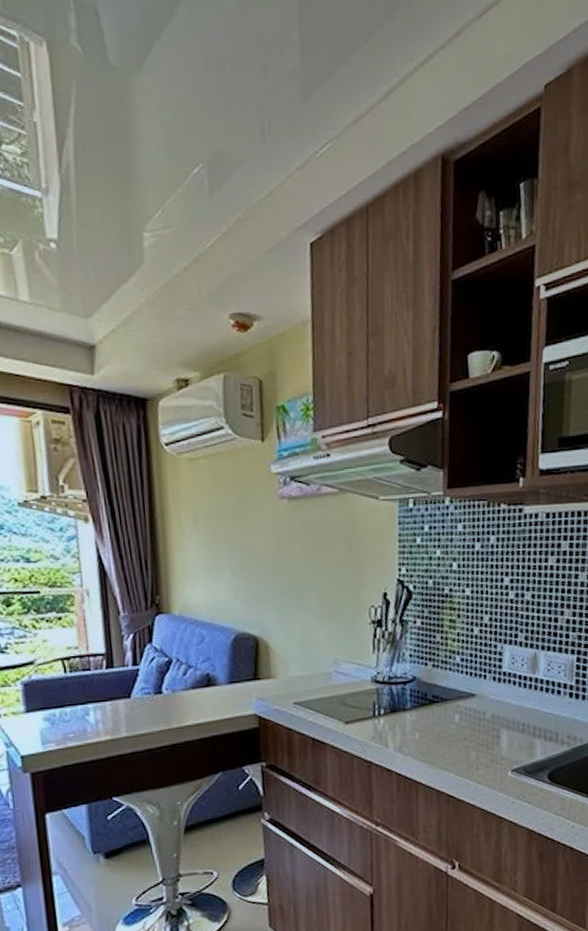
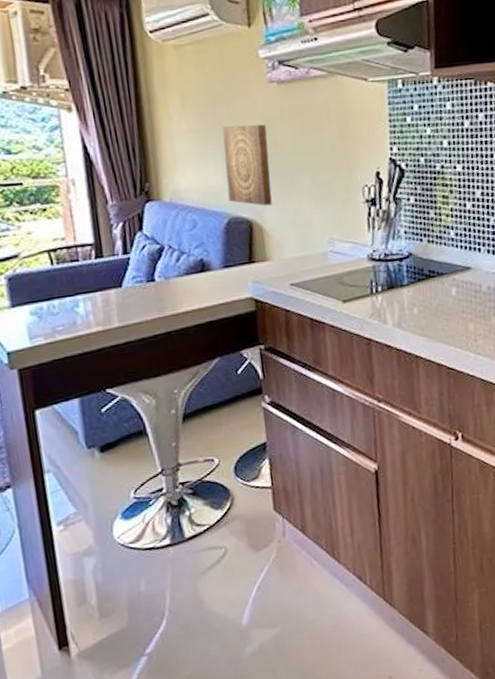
wall art: none [232,540,279,623] -> present [222,124,272,206]

